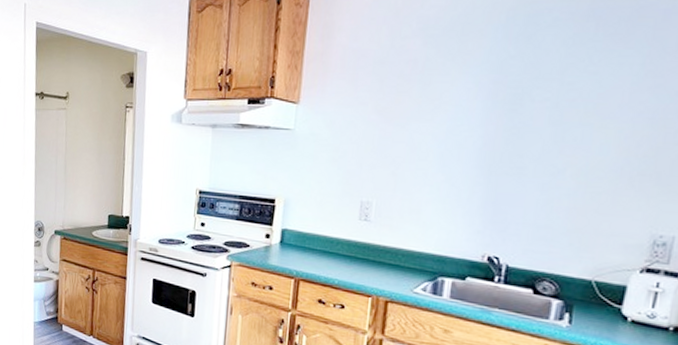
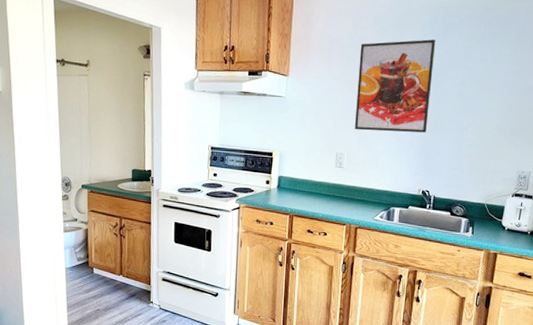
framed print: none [388,48,515,176] -> present [355,39,436,133]

